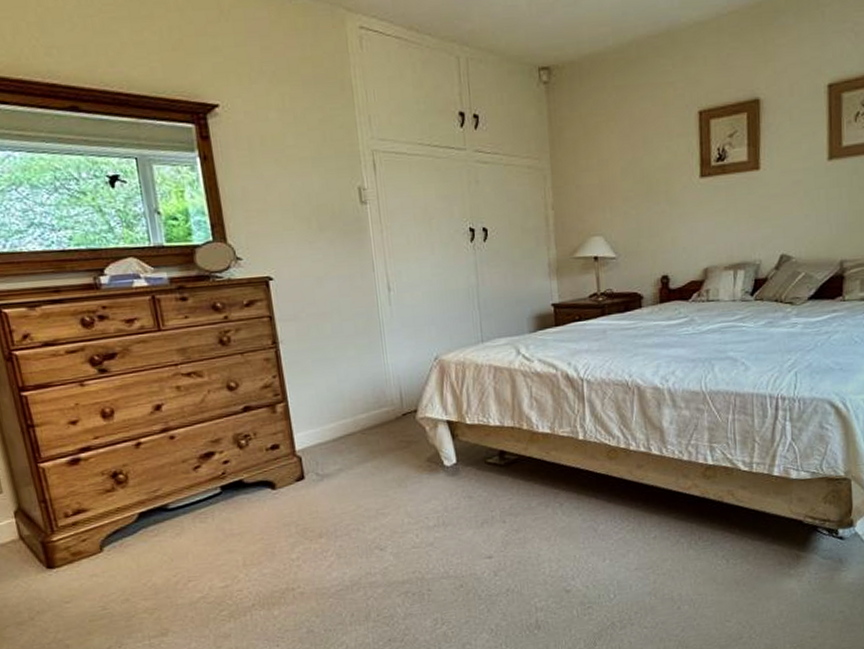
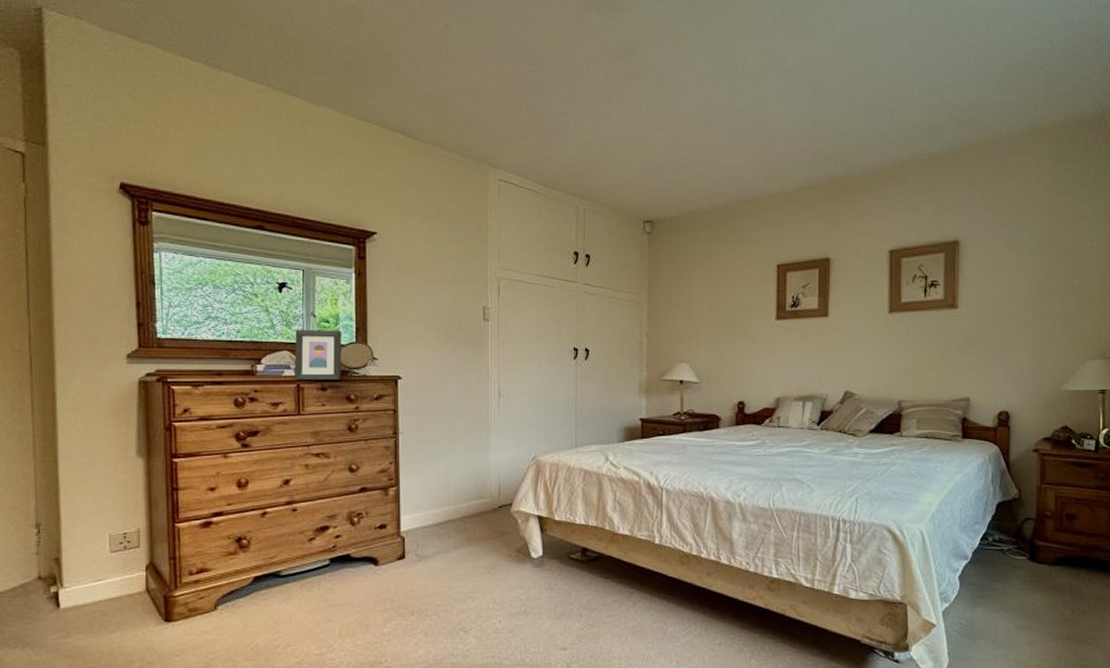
picture frame: none [139,228,202,293] -> present [294,329,341,382]

